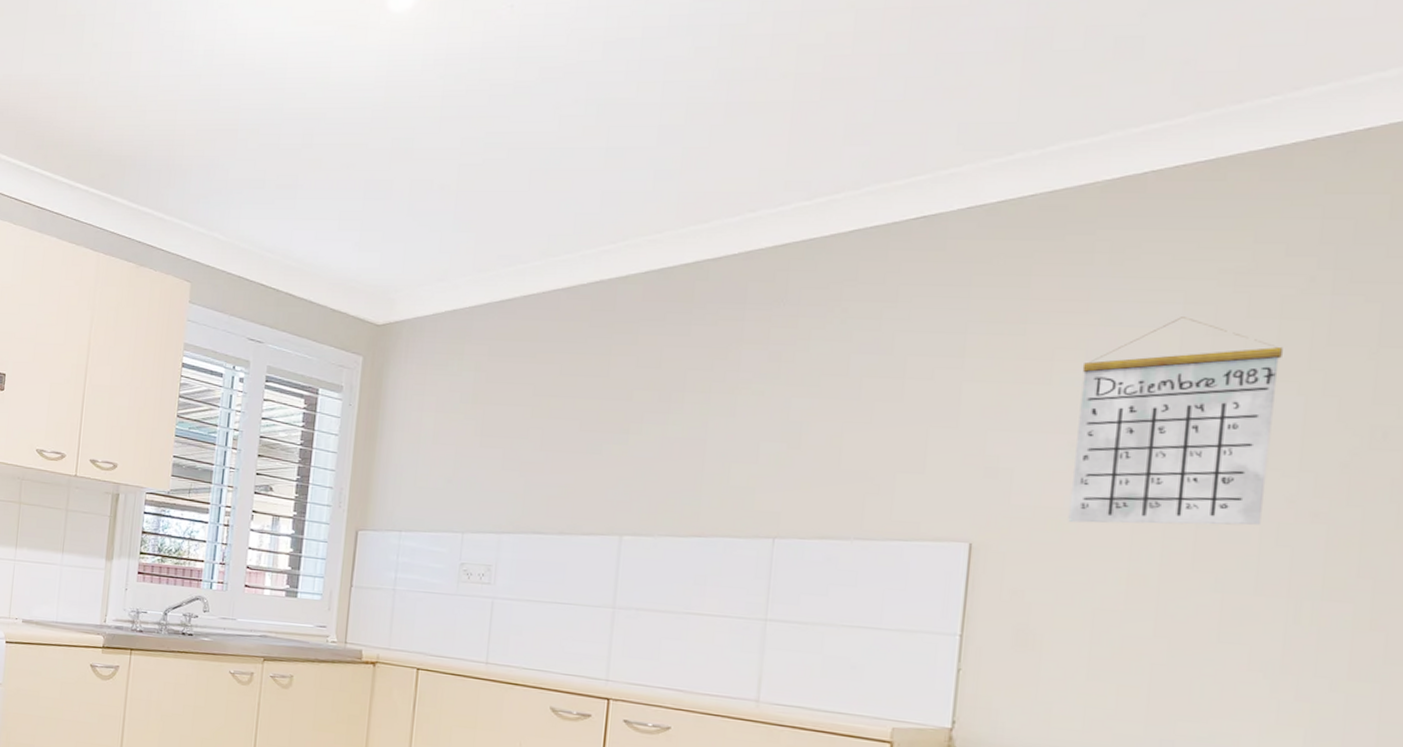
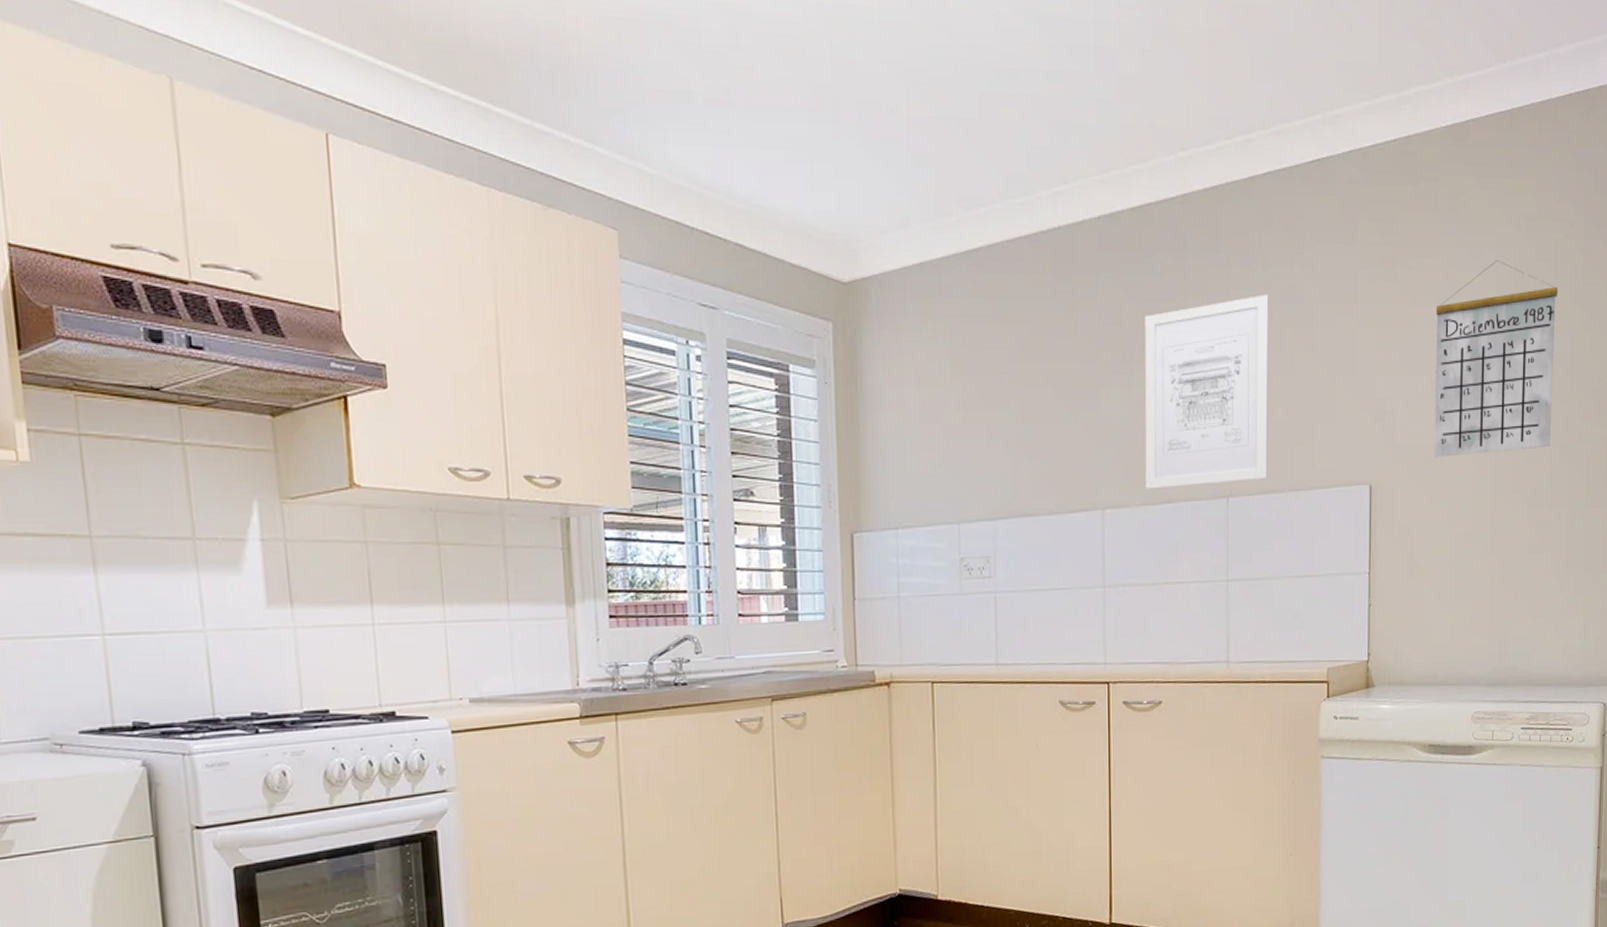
wall art: none [673,345,846,525] -> present [1145,294,1269,489]

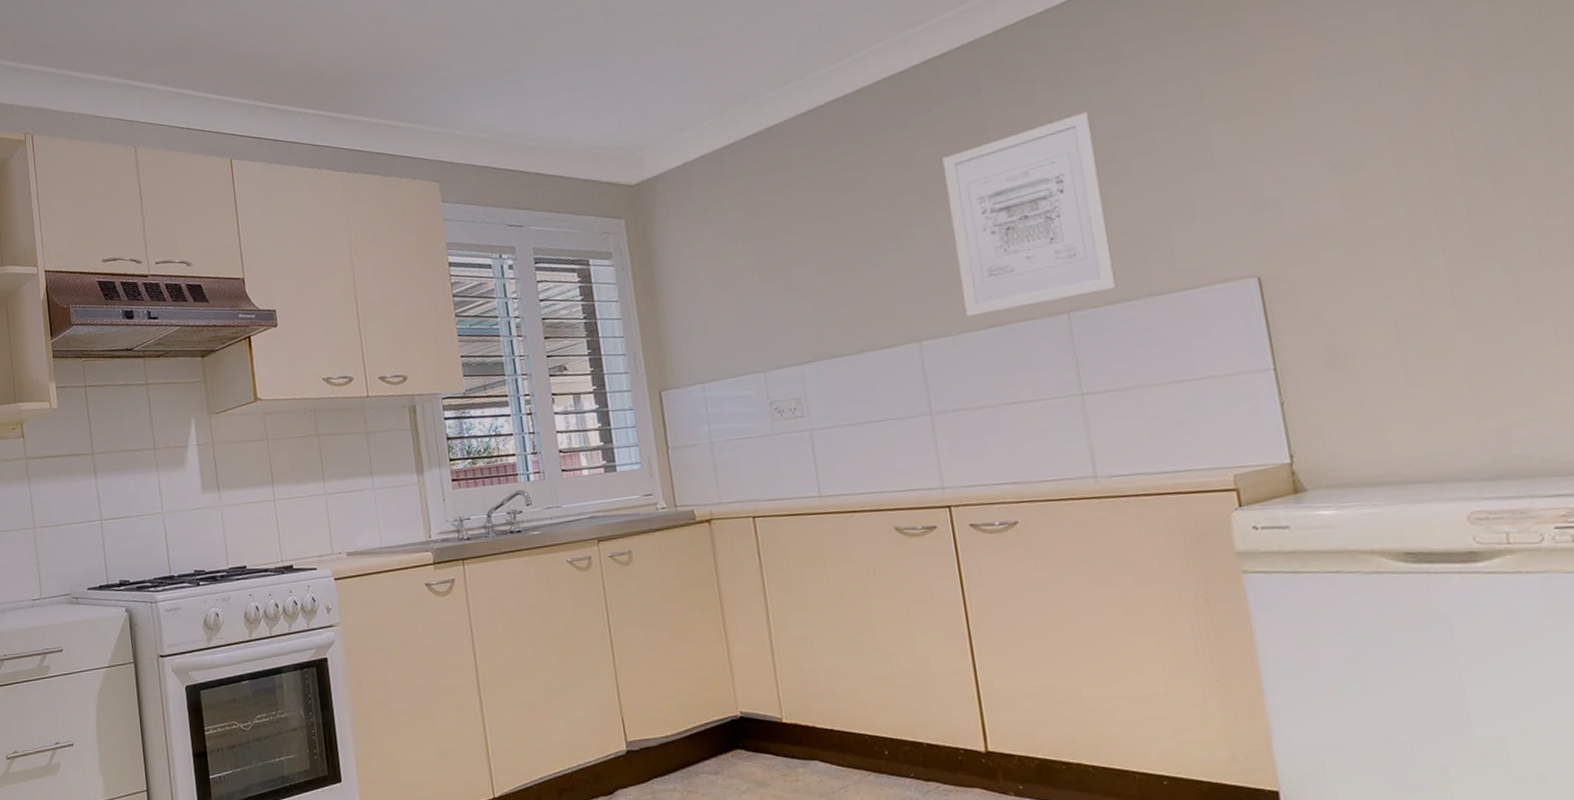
calendar: present [1433,260,1557,457] -> none [1316,18,1528,236]

